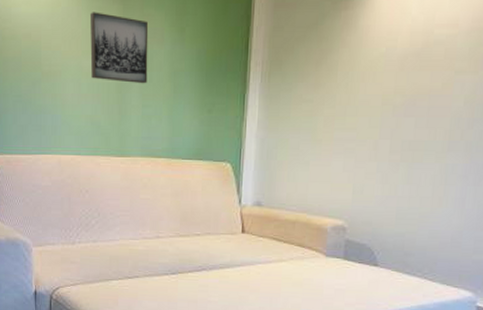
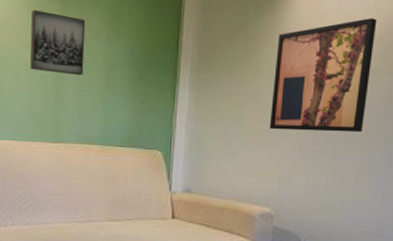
wall art: none [343,11,465,139] -> present [269,18,377,133]

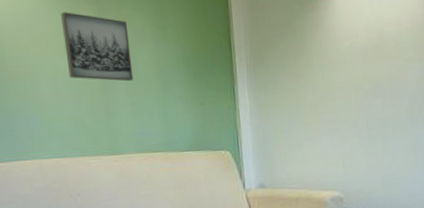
wall art: present [269,18,377,133] -> none [324,14,406,120]

